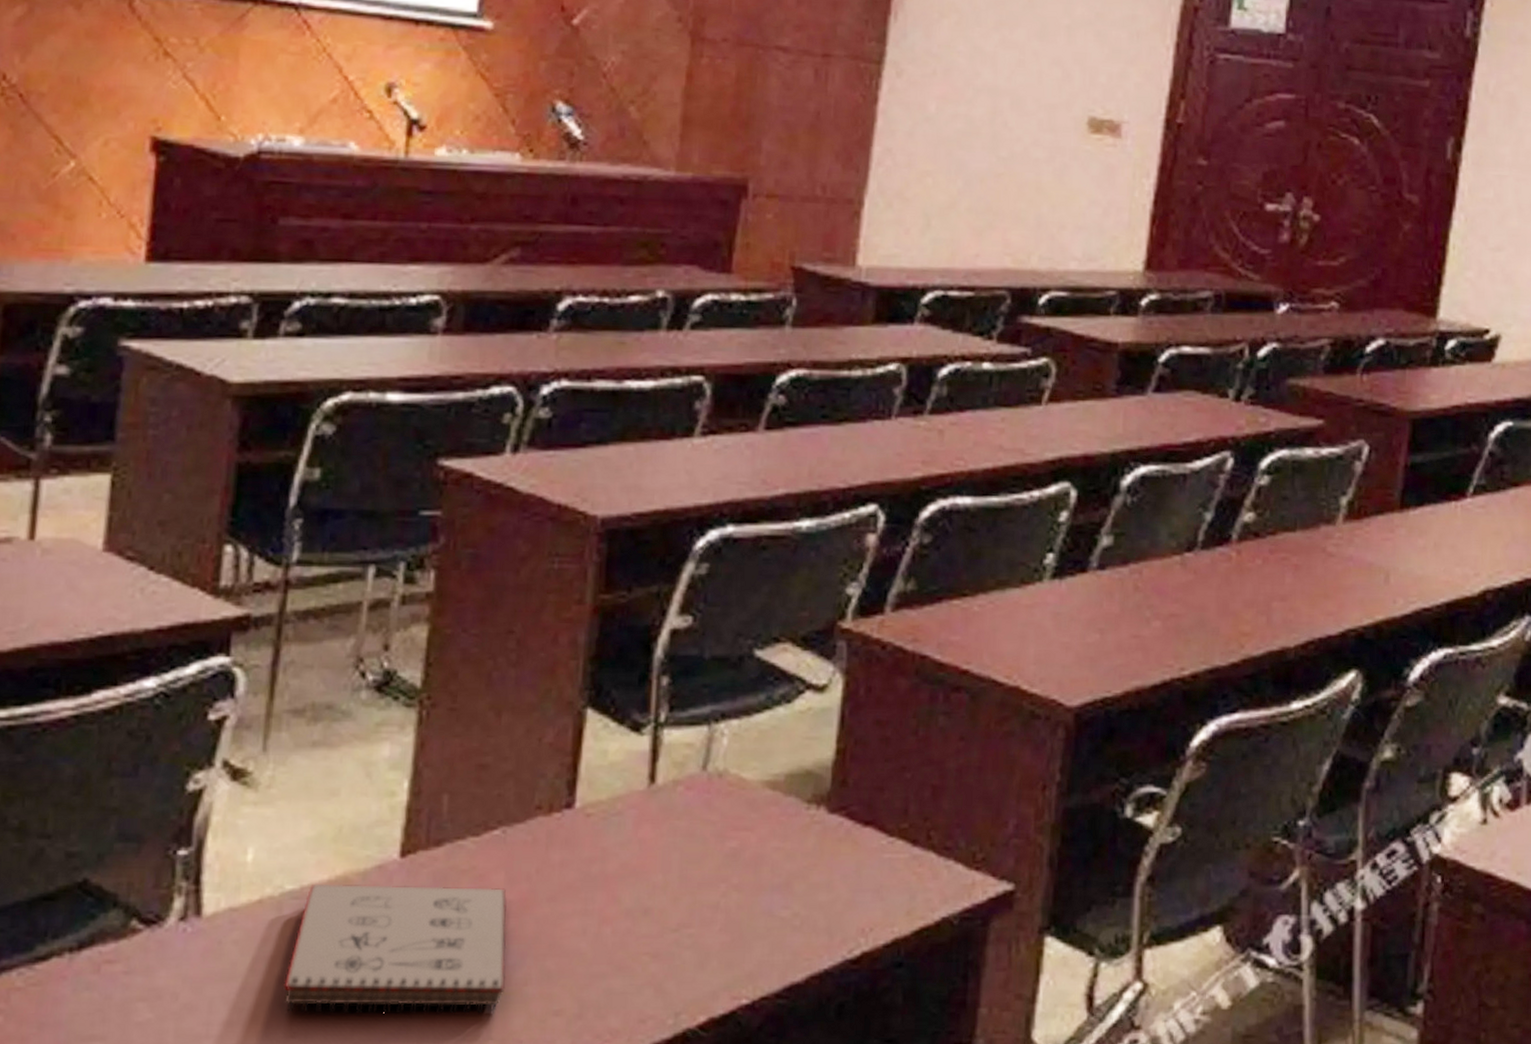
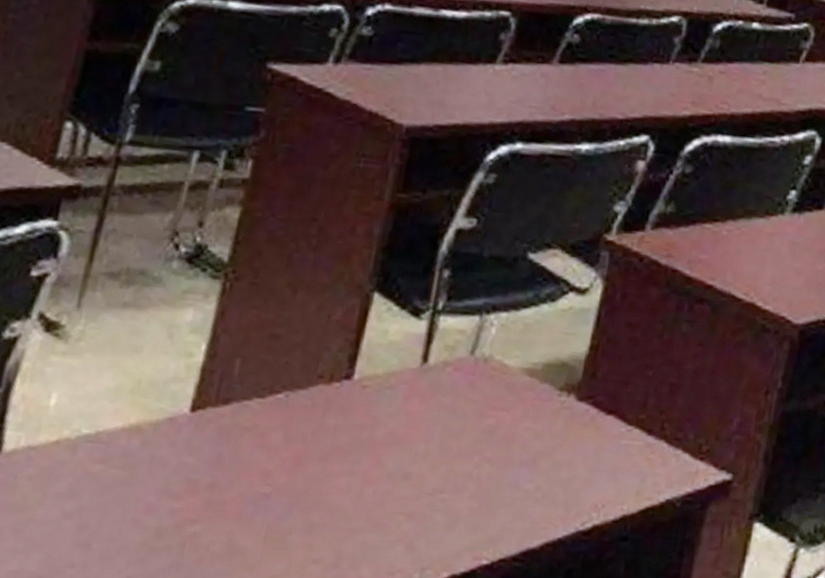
notepad: present [283,883,507,1014] -> none [68,430,283,558]

